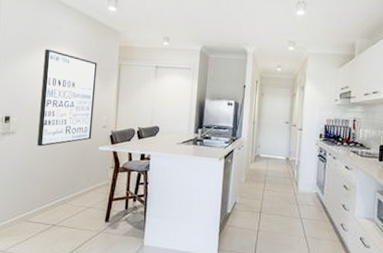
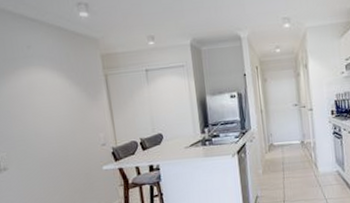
wall art: present [37,49,98,147] -> none [18,71,92,178]

